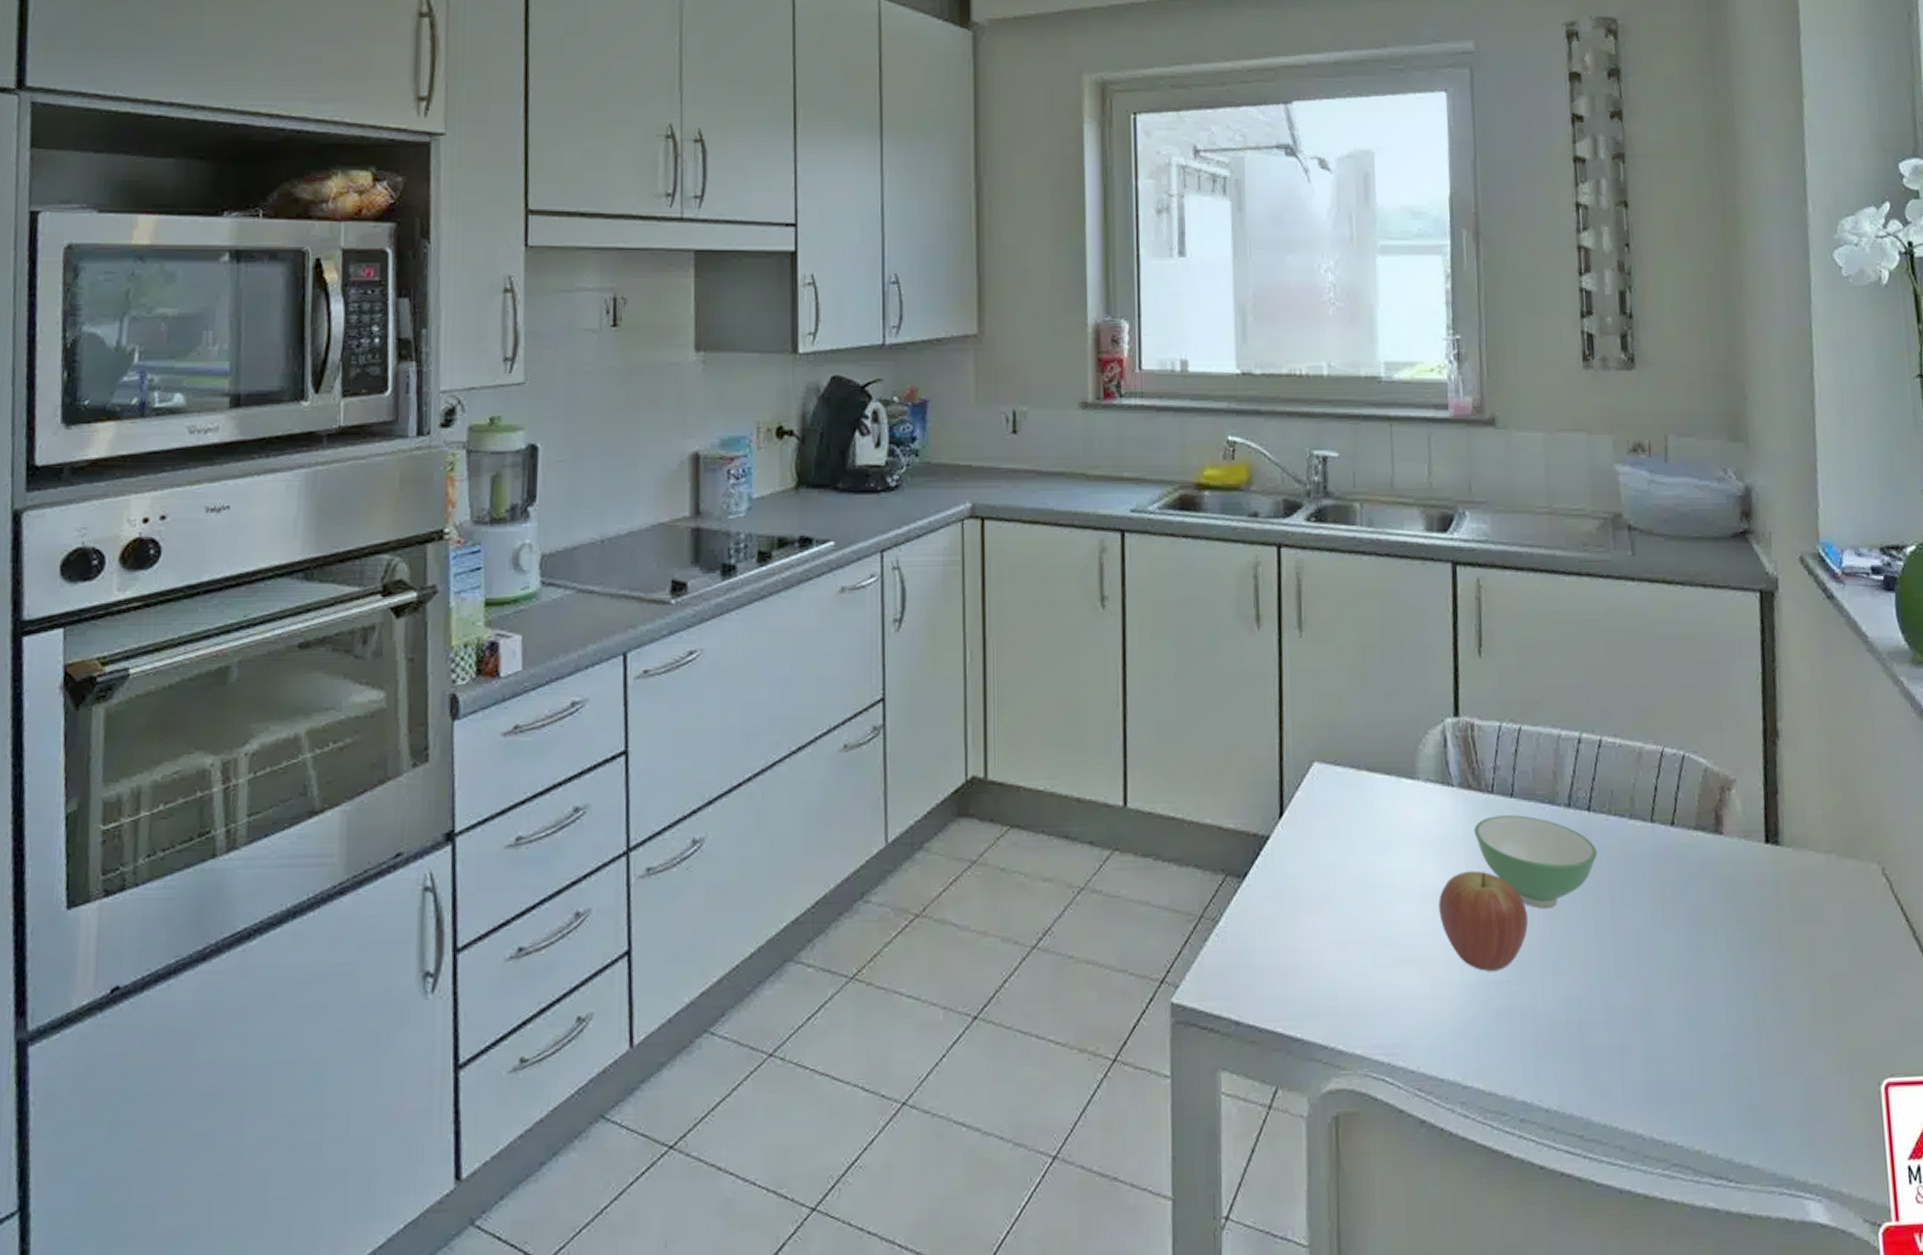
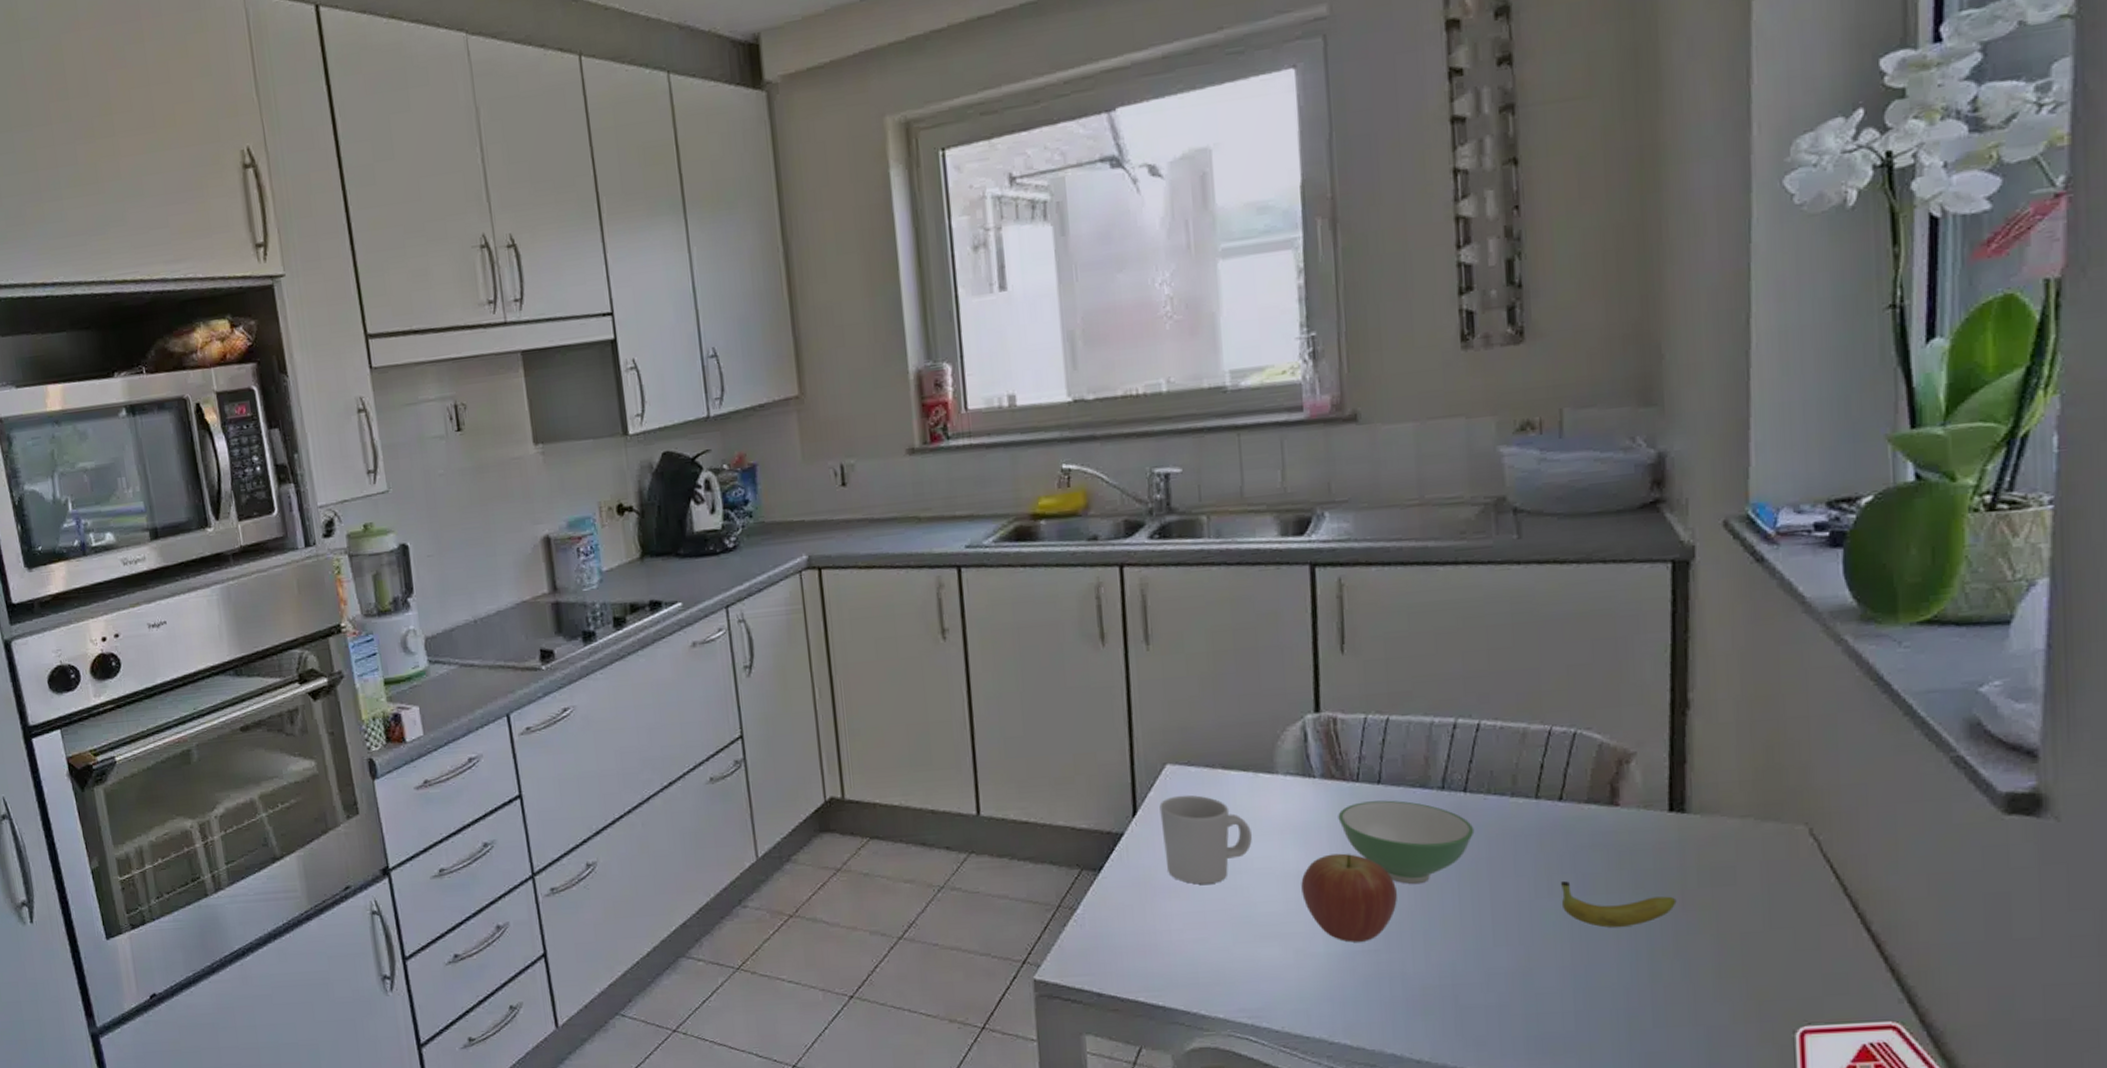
mug: none [1306,797,1393,899] -> present [1159,794,1252,885]
fruit: none [1673,912,1775,964] -> present [1560,881,1677,928]

